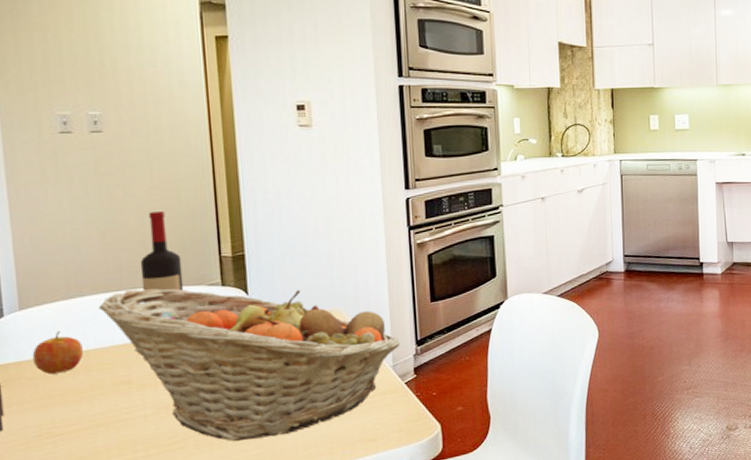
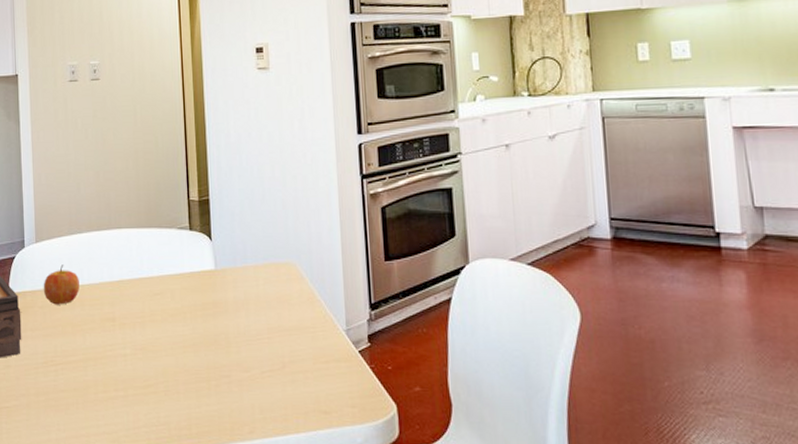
fruit basket: present [99,288,400,442] -> none [92,229,353,394]
wine bottle: present [140,210,184,291] -> none [124,153,158,233]

